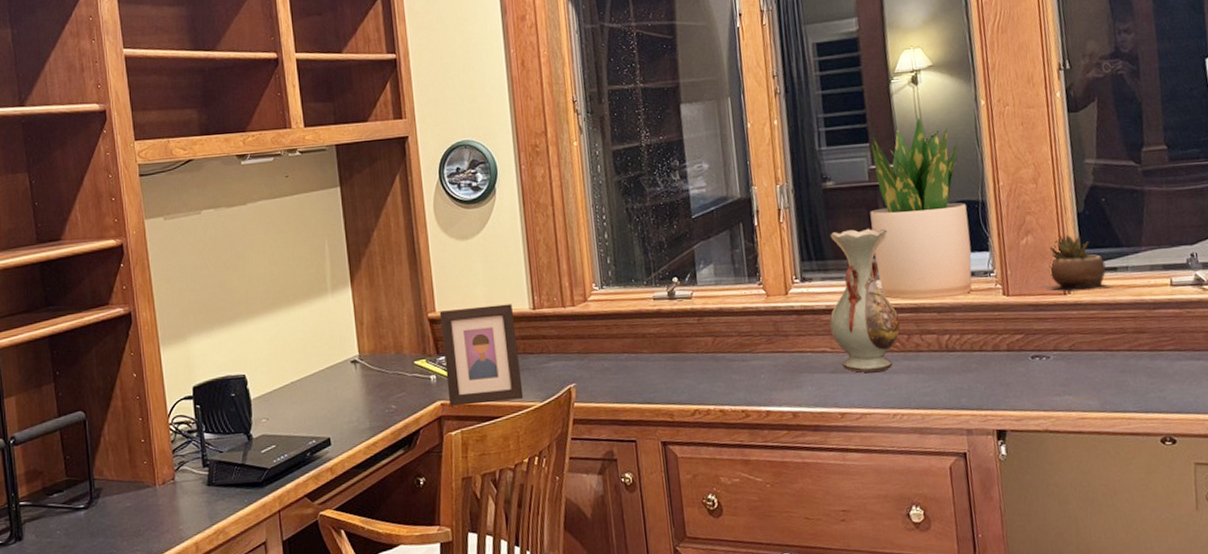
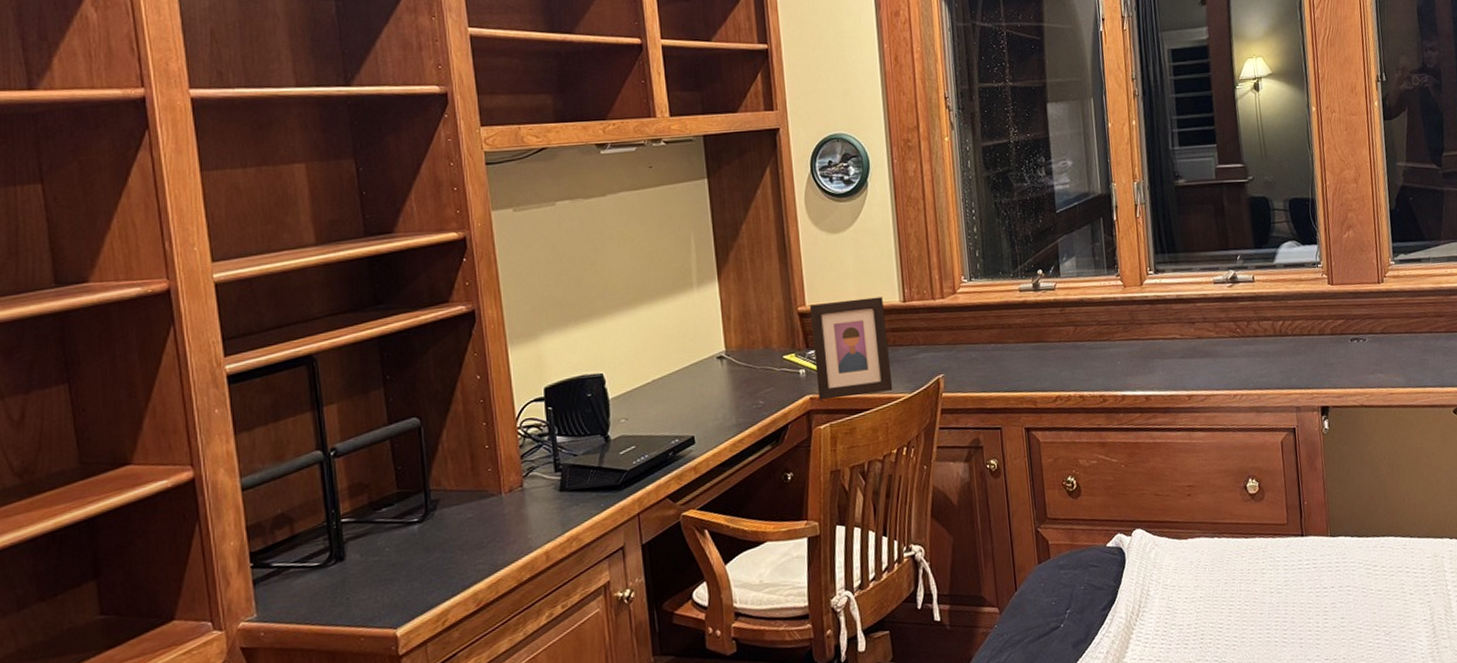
decorative vase: present [829,228,901,373] -> none [1179,223,1241,357]
planter: present [870,118,972,300] -> none [1216,122,1302,290]
succulent plant: present [1040,234,1118,292] -> none [1359,229,1421,281]

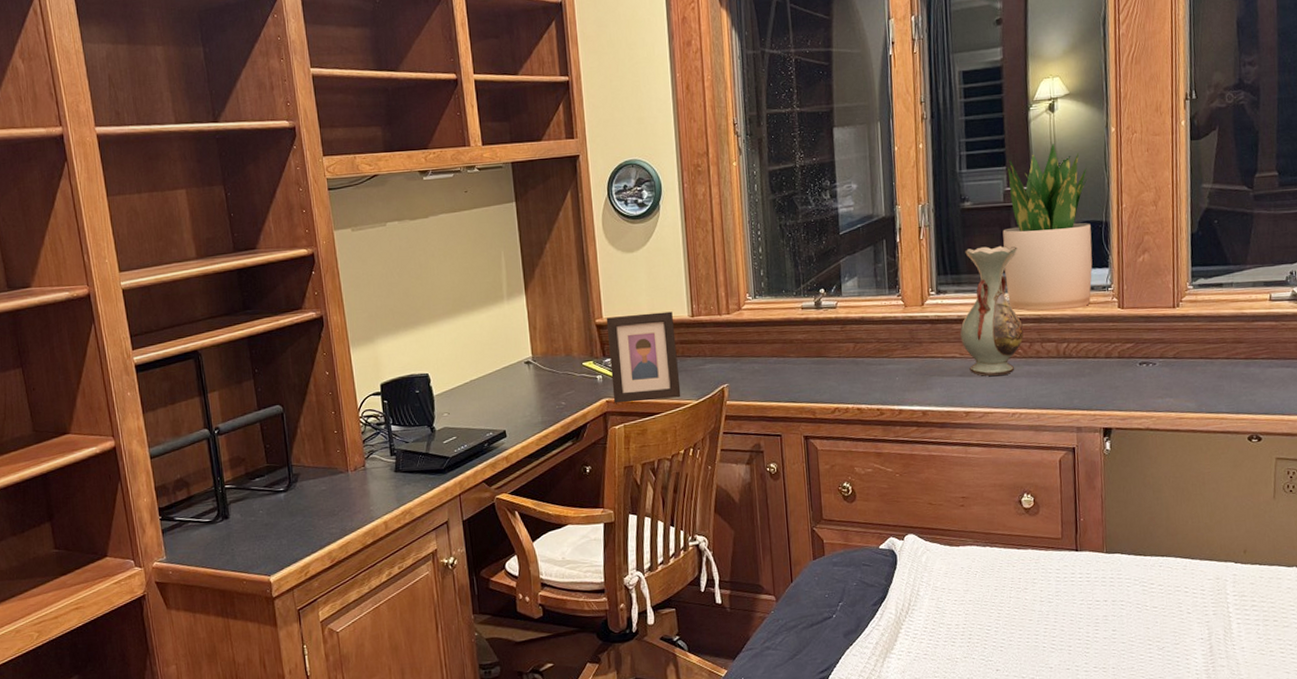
decorative vase: none [1179,223,1241,357] -> present [960,245,1024,377]
planter: none [1216,122,1302,290] -> present [1002,144,1093,312]

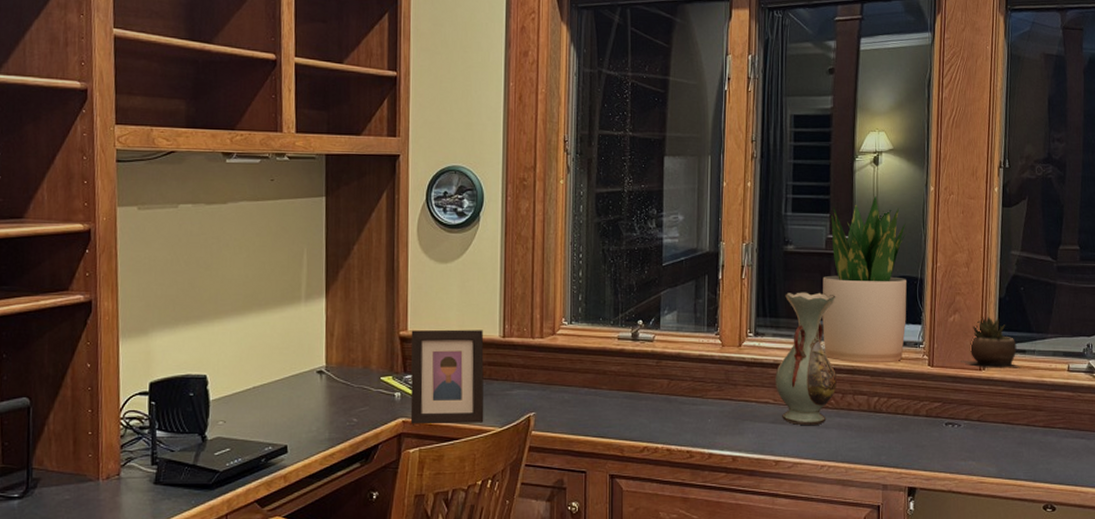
succulent plant: none [1152,252,1222,306] -> present [961,316,1024,368]

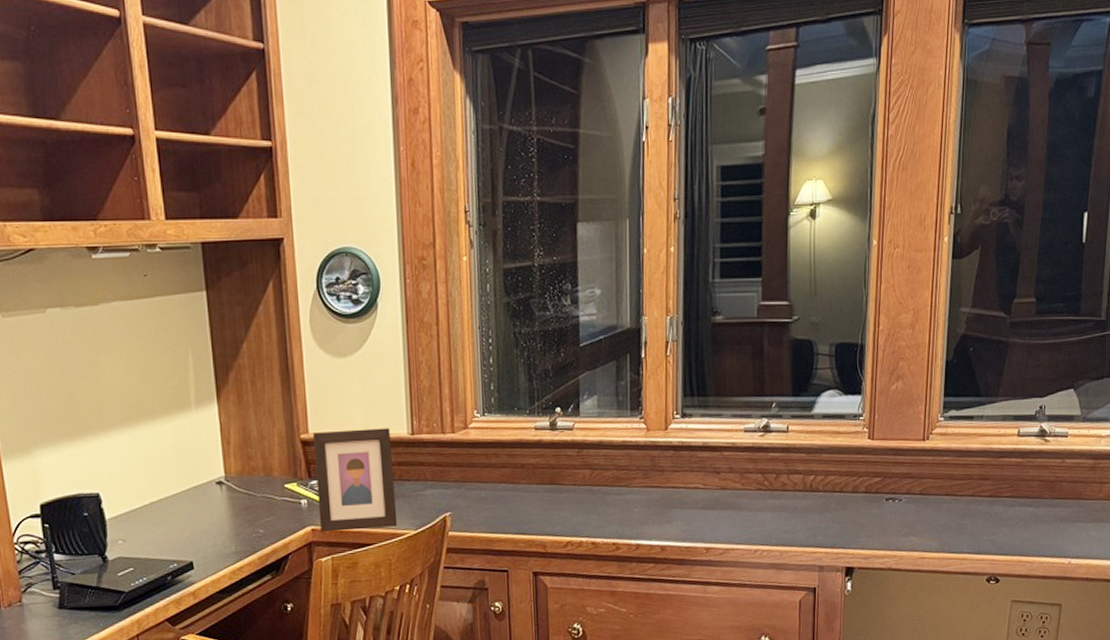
decorative vase: present [775,292,837,426] -> none [705,366,770,510]
planter: present [822,196,907,364] -> none [754,255,846,441]
succulent plant: present [961,316,1024,368] -> none [903,381,971,438]

